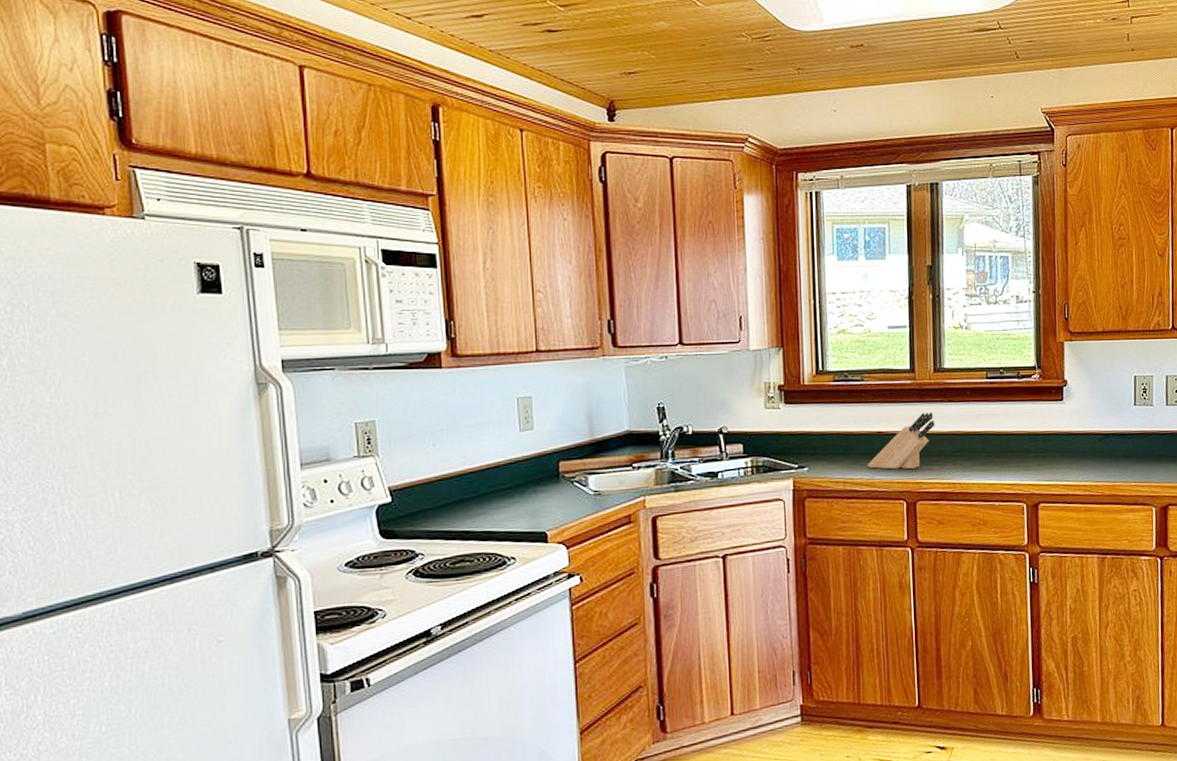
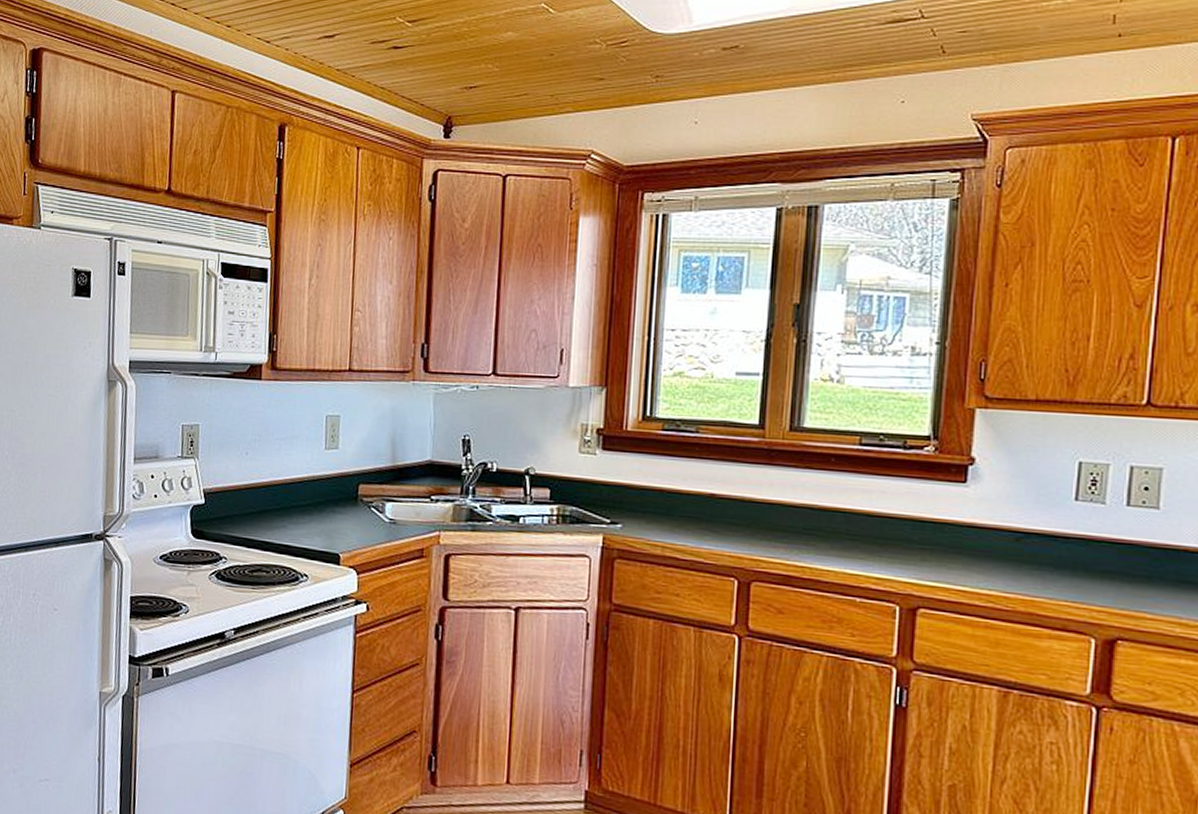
knife block: present [867,411,935,469] -> none [693,477,785,542]

